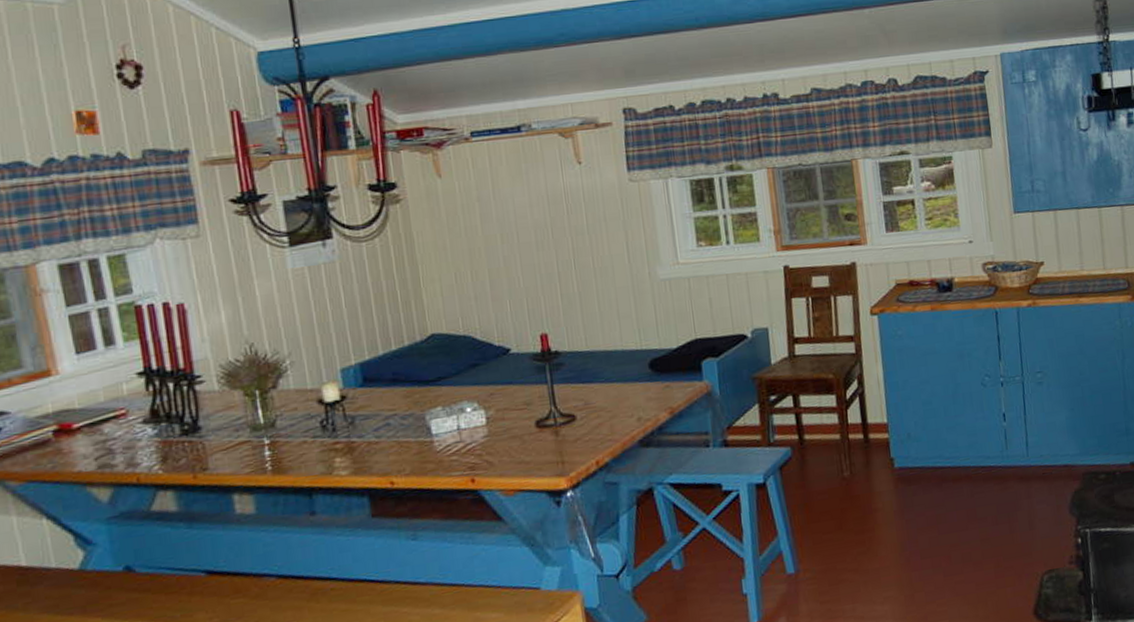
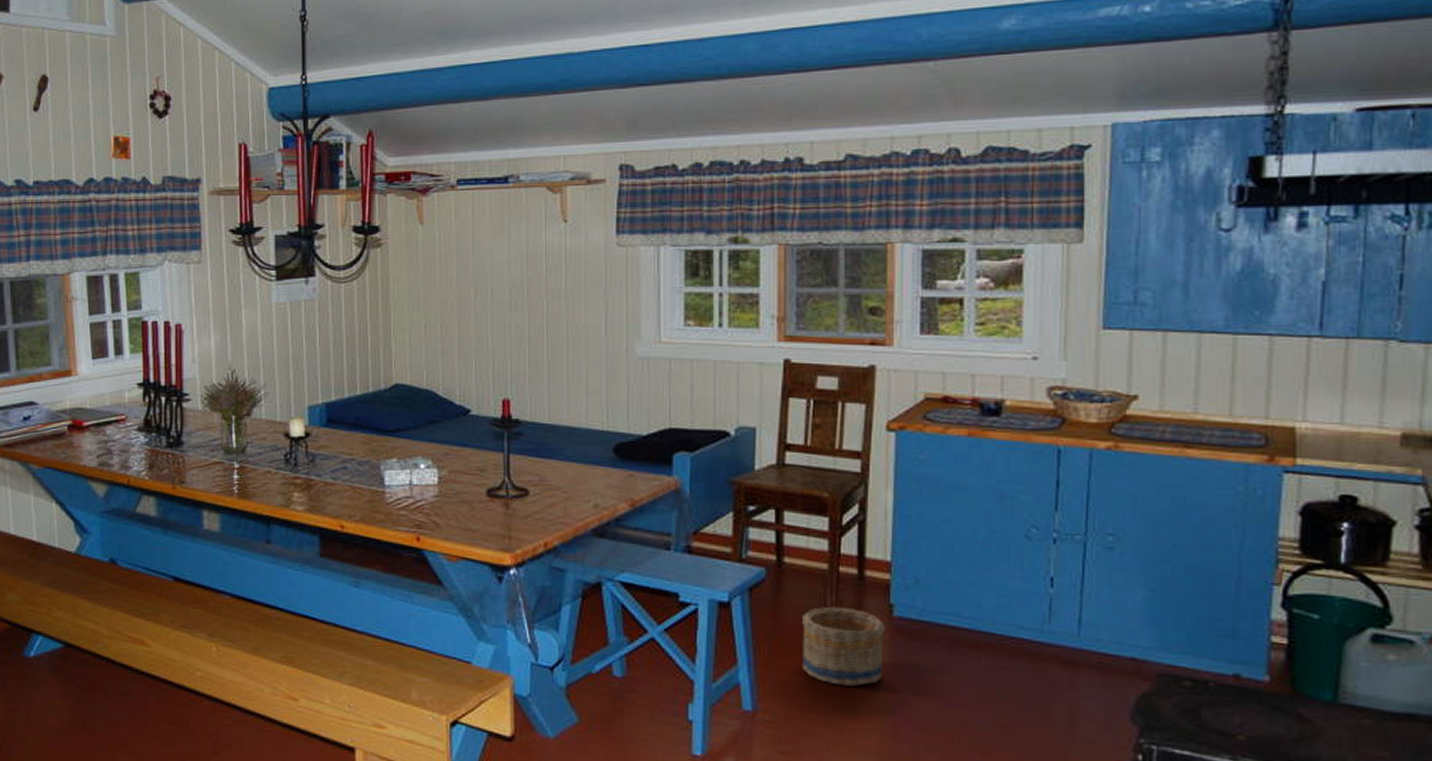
basket: none [825,468,893,535] -> present [802,606,885,686]

